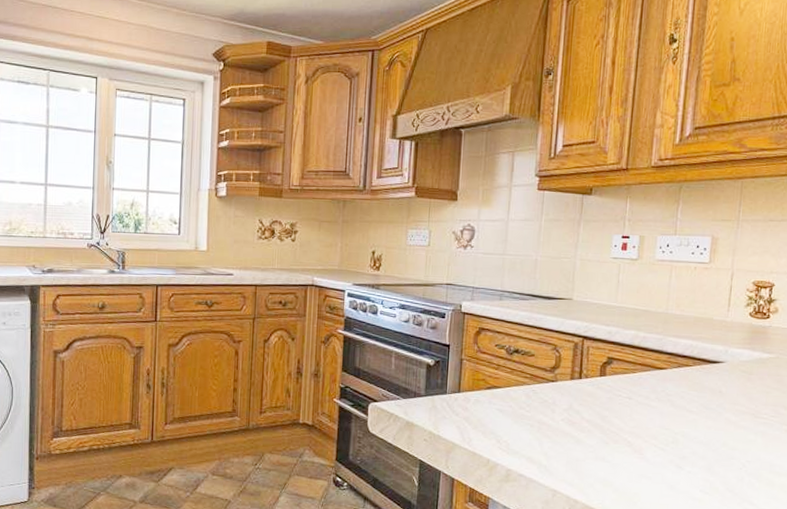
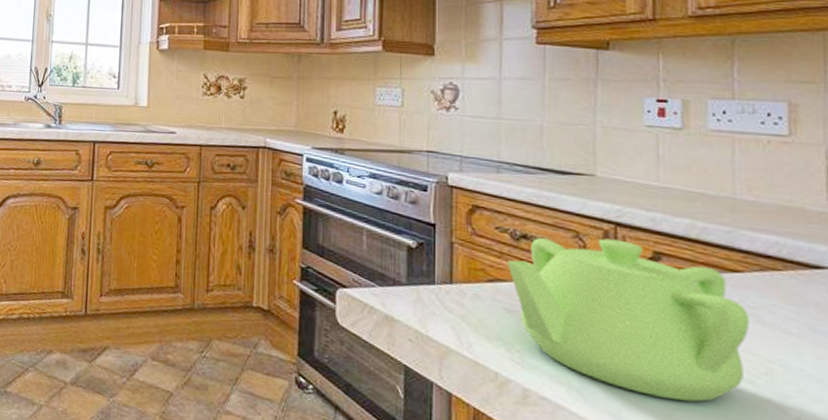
teapot: none [502,349,666,467] -> present [507,238,749,402]

